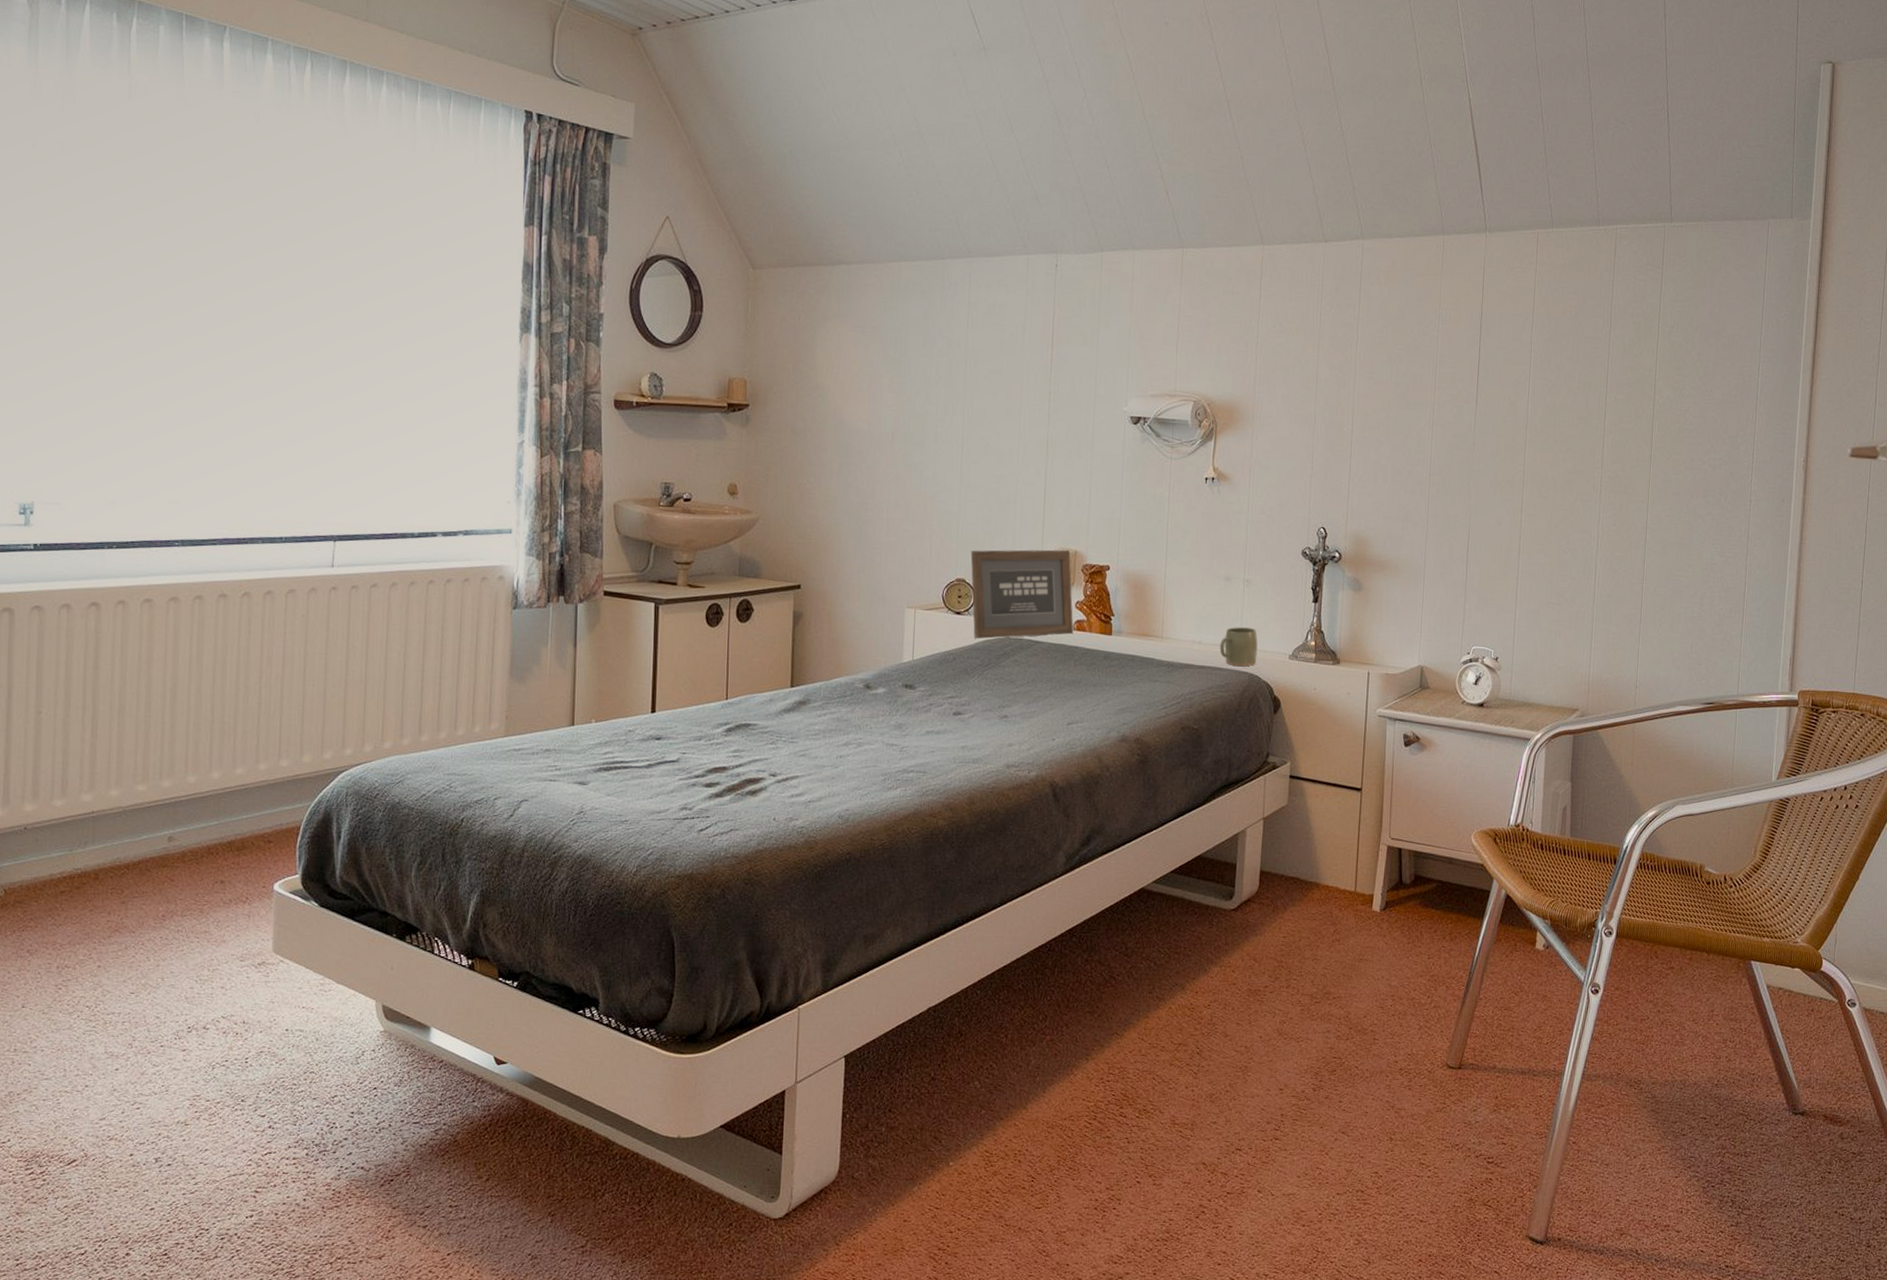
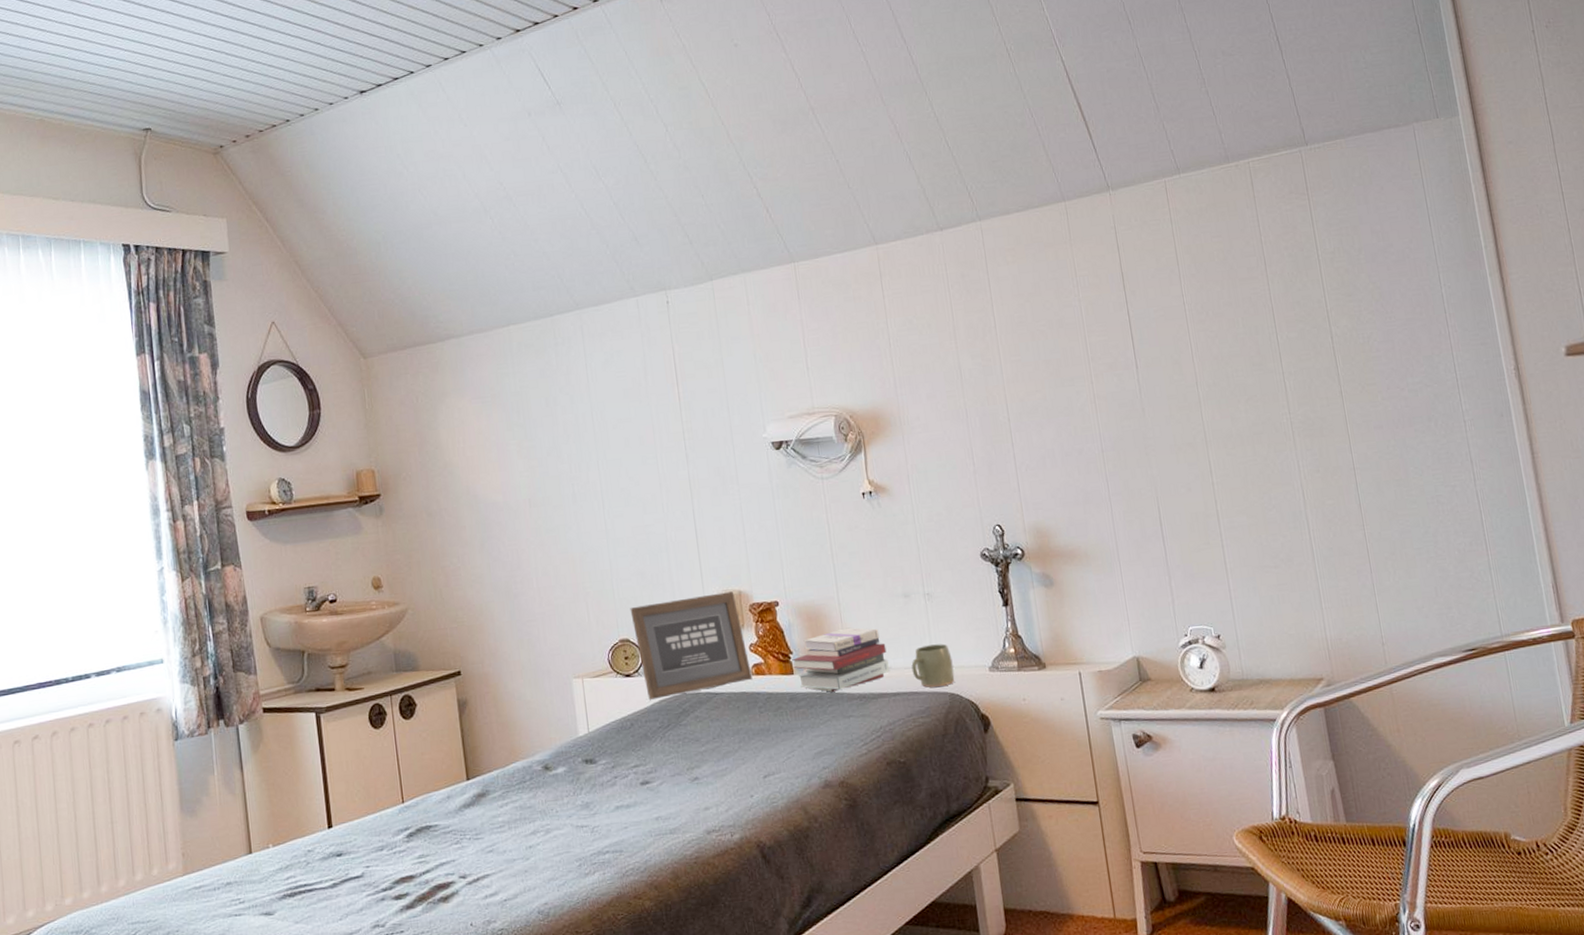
books: none [1112,600,1201,656] -> present [792,627,890,692]

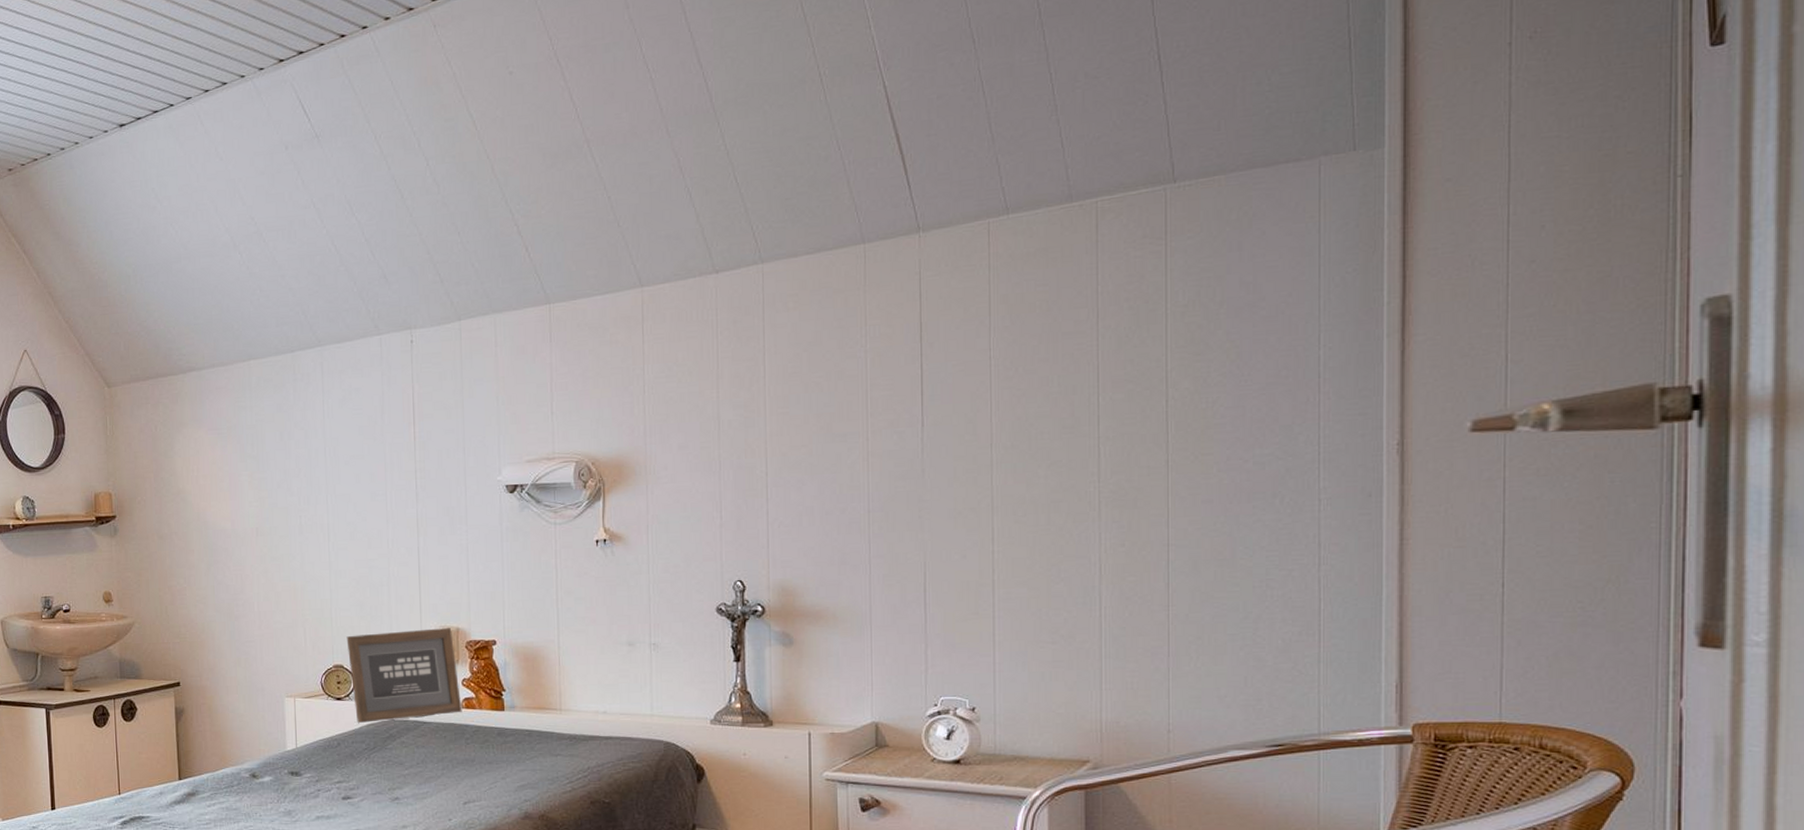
books: present [792,627,890,692] -> none [504,670,604,730]
mug: present [911,643,955,688] -> none [628,693,672,734]

